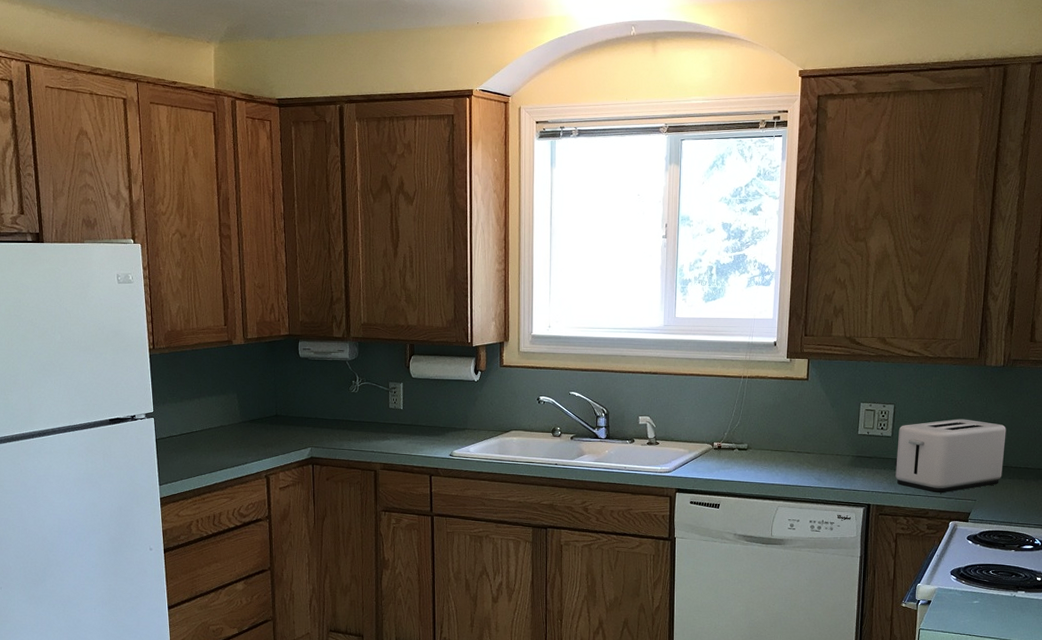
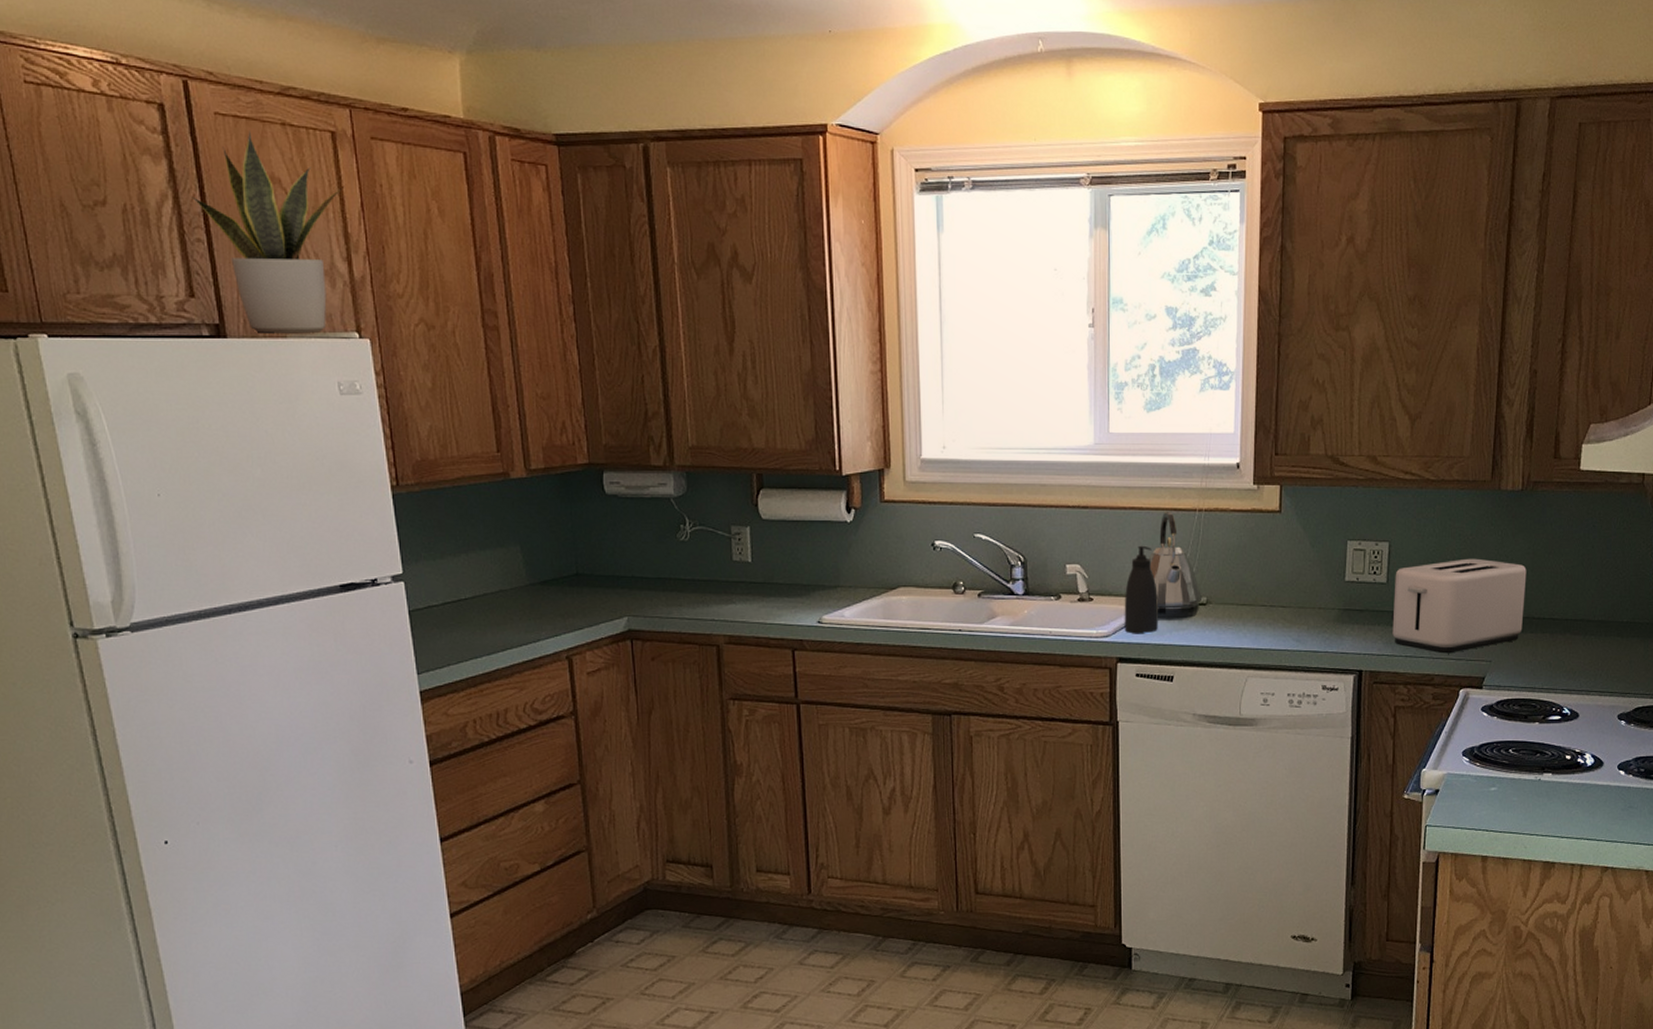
potted plant: none [26,99,130,240] -> present [191,131,345,334]
soap dispenser: none [682,403,709,471] -> present [1124,545,1158,634]
kettle: none [703,377,744,462] -> present [1149,511,1201,622]

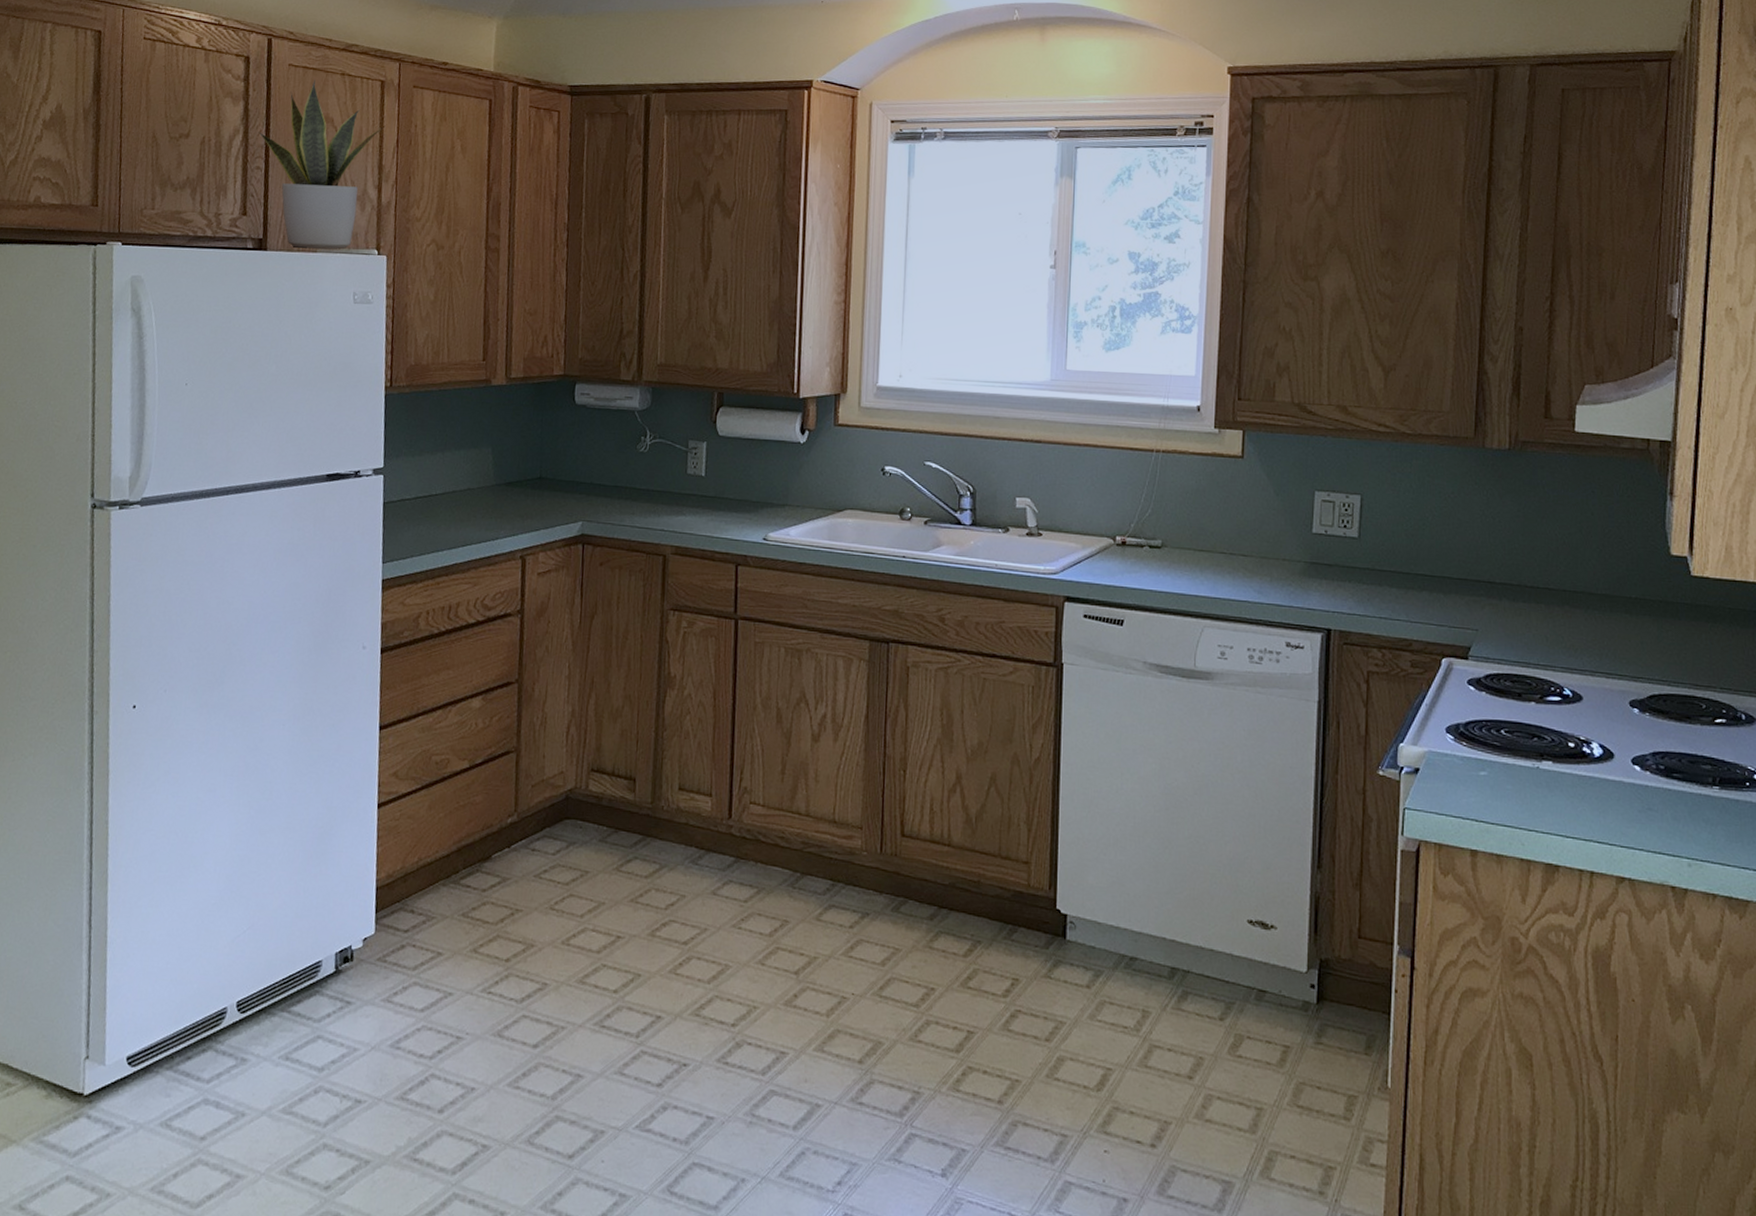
soap dispenser: present [1124,545,1158,634] -> none [1073,483,1110,574]
kettle: present [1149,511,1201,622] -> none [1102,449,1156,563]
toaster: present [1391,558,1527,654] -> none [1363,517,1517,619]

